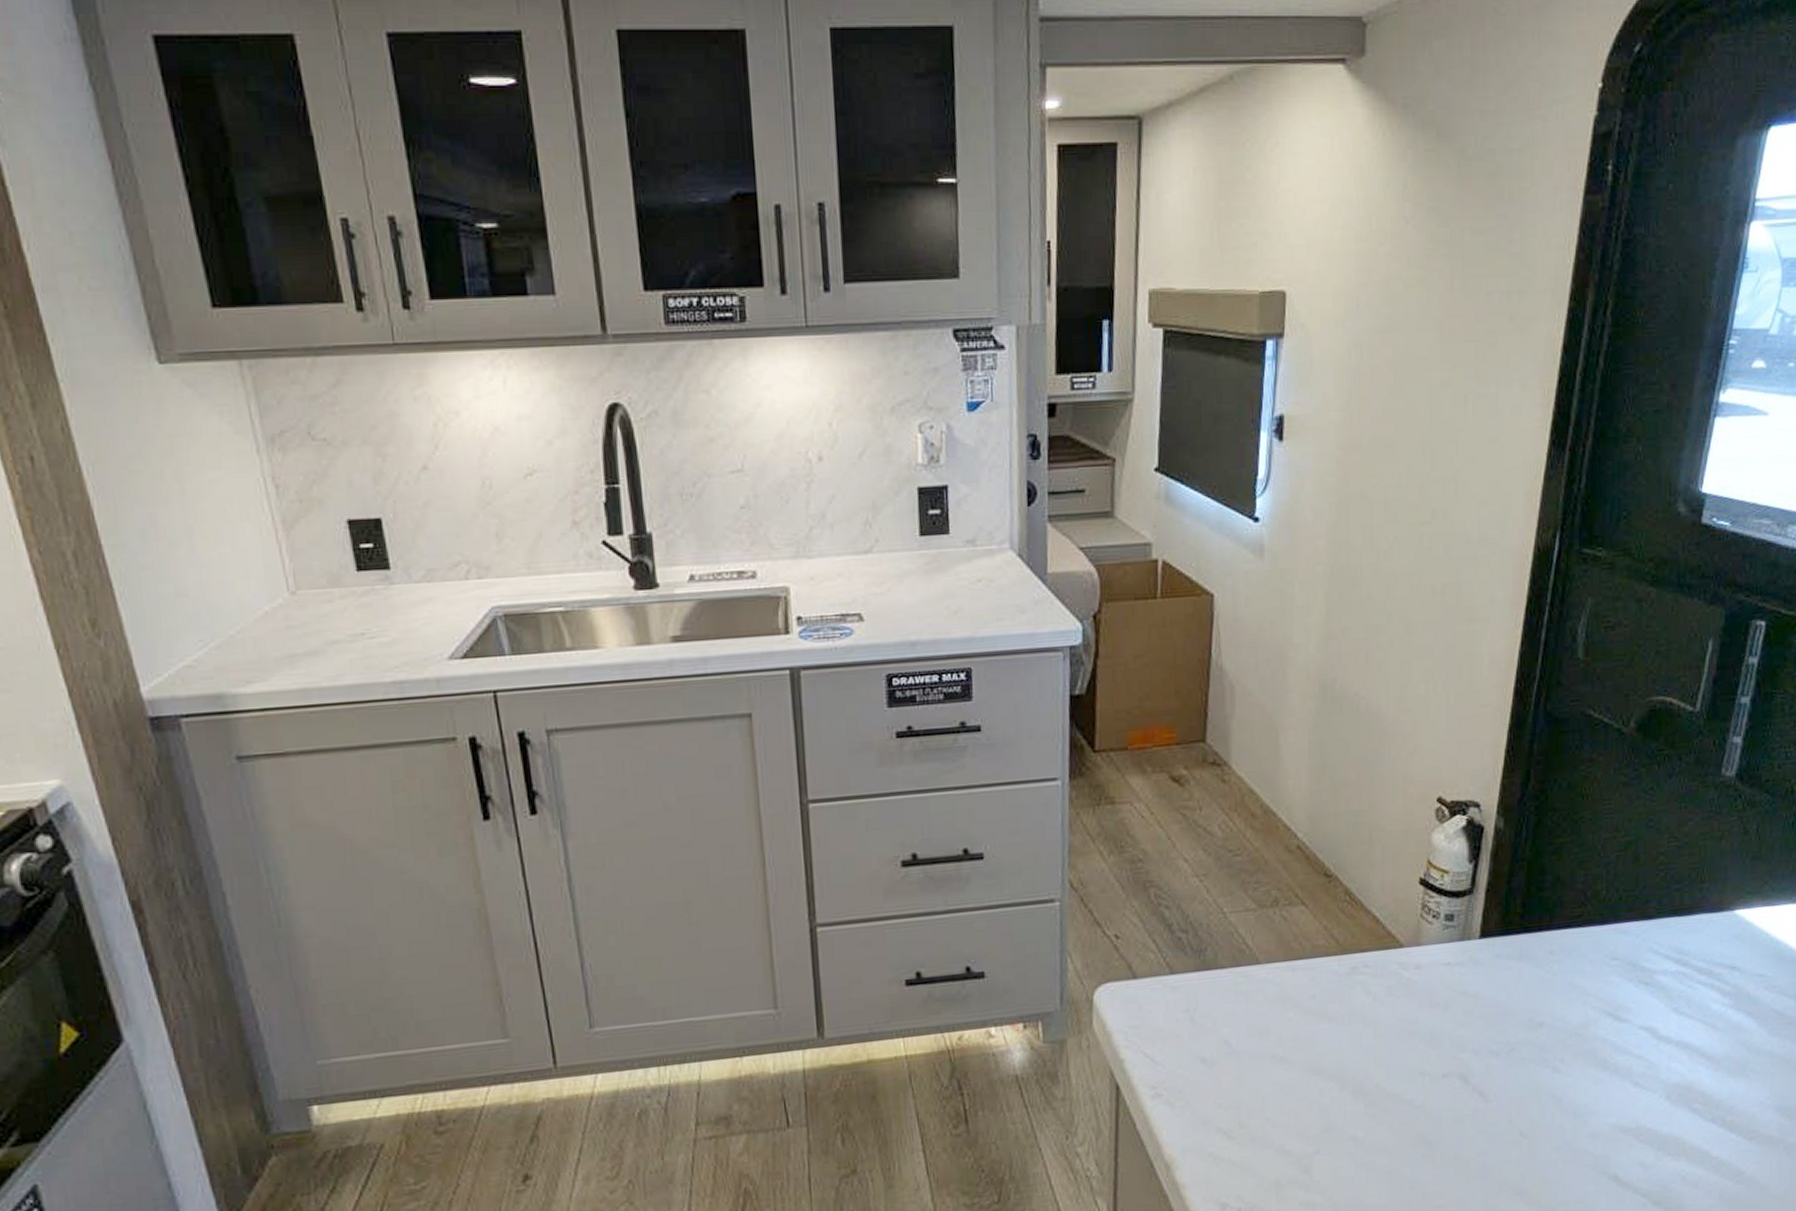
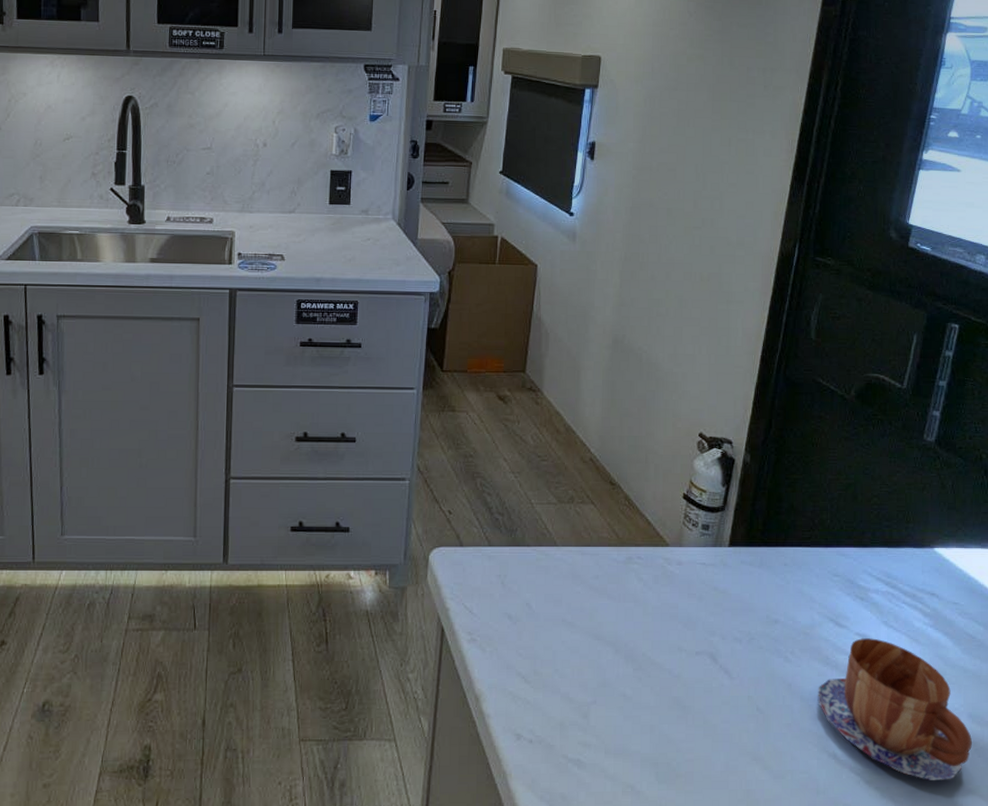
mug: none [1594,1030,1781,1192] -> present [818,638,973,781]

